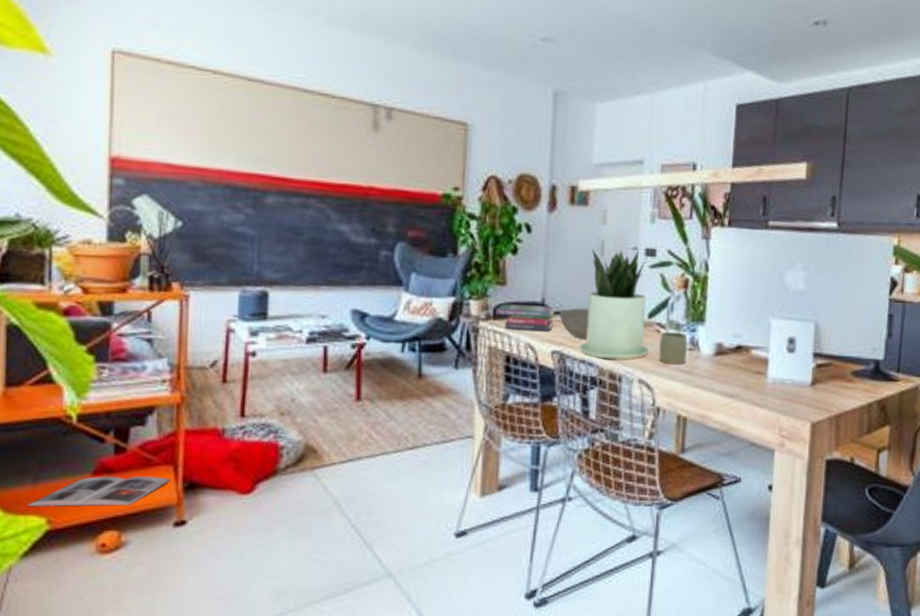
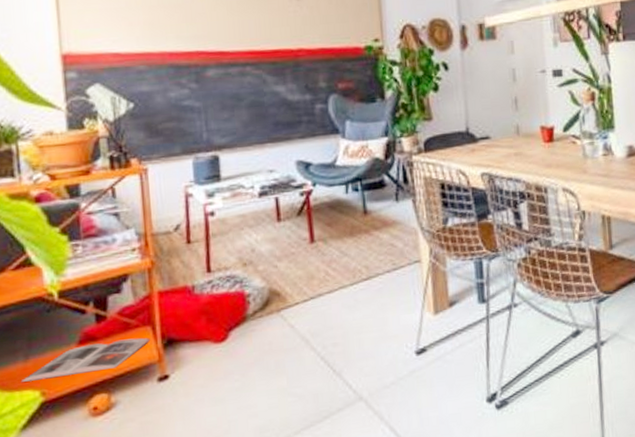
books: present [496,304,555,332] -> none [426,133,480,159]
bowl: present [559,308,589,339] -> none [483,131,511,159]
planter: present [579,249,649,360] -> none [505,73,568,174]
mug: present [659,331,688,365] -> none [576,141,603,171]

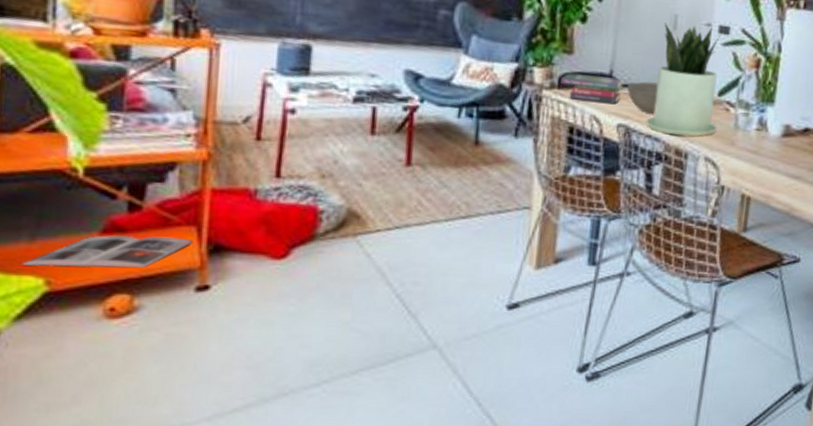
books: none [426,133,480,159] -> present [560,73,623,105]
bowl: none [483,131,511,159] -> present [627,81,658,114]
planter: none [505,73,568,174] -> present [646,23,721,137]

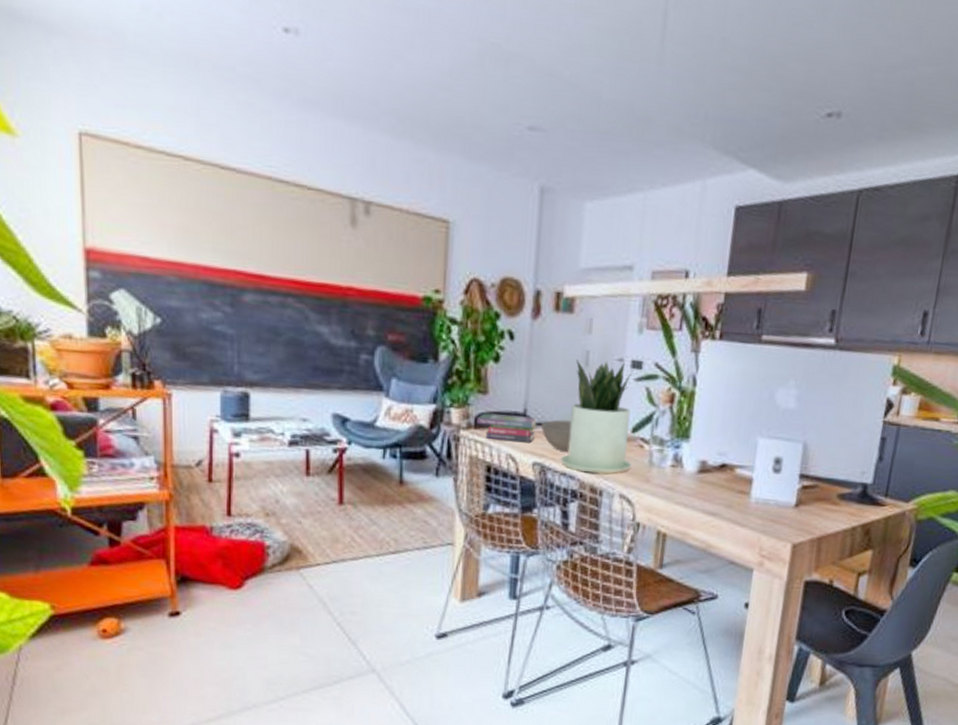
magazine: present [22,235,194,268] -> none [31,567,164,595]

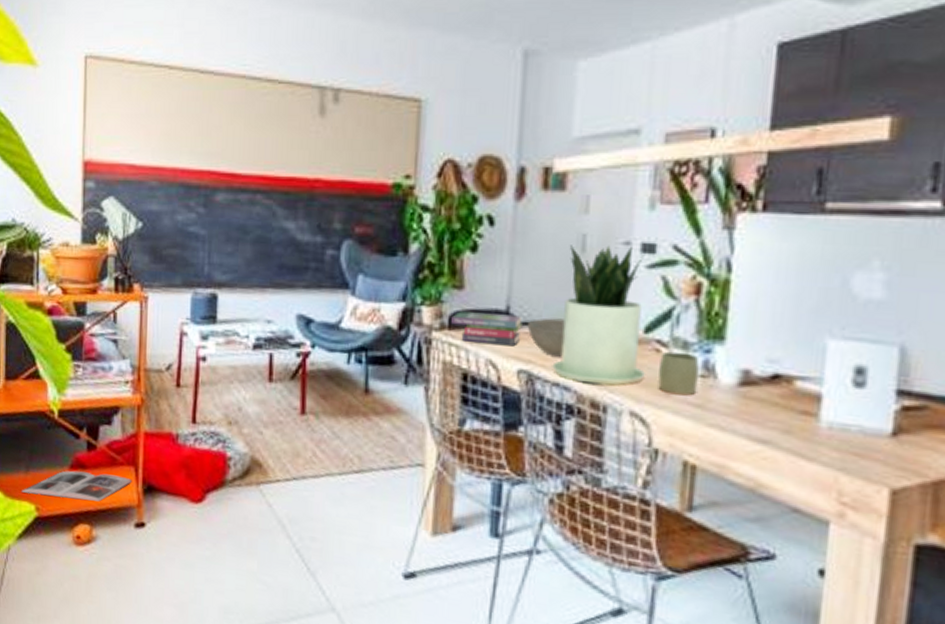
magazine: none [31,567,164,595] -> present [22,470,133,502]
mug: none [641,447,671,482] -> present [658,351,700,396]

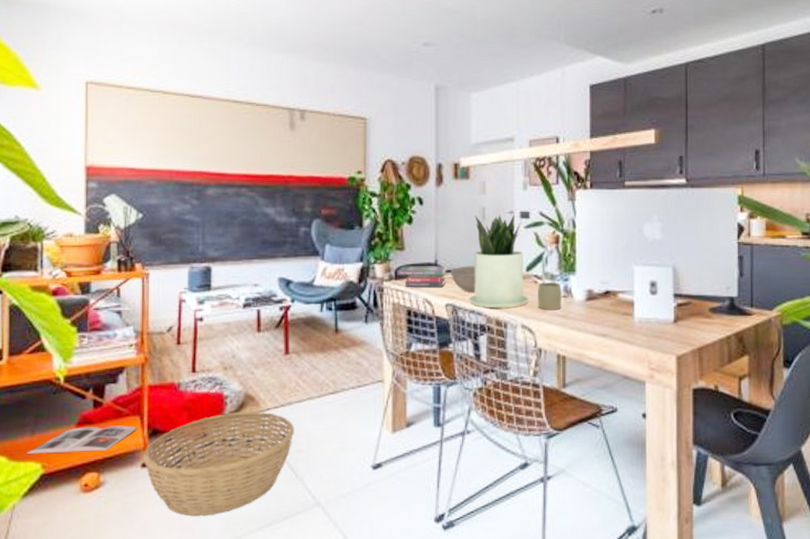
basket: none [136,478,308,598] -> present [143,411,294,516]

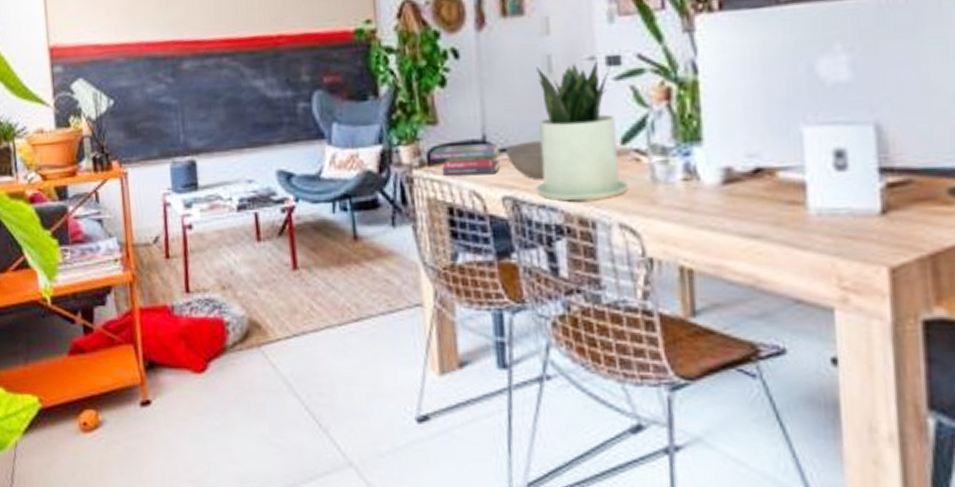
magazine: present [27,425,138,454] -> none [23,355,133,386]
basket: present [143,411,294,516] -> none [141,342,313,469]
mug: present [538,282,562,311] -> none [641,158,682,202]

